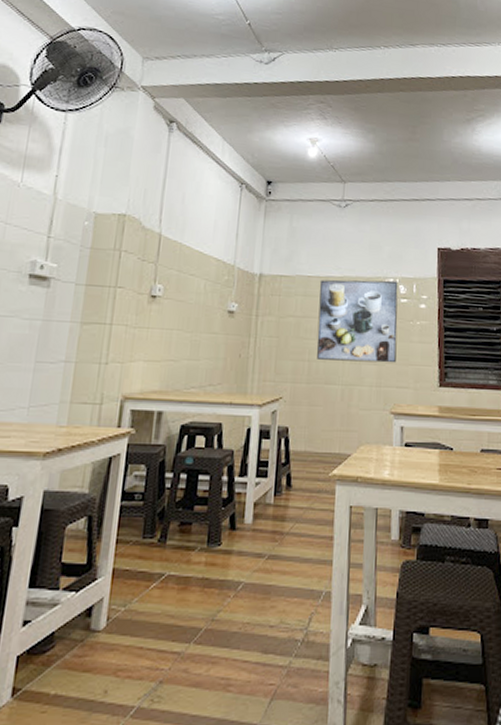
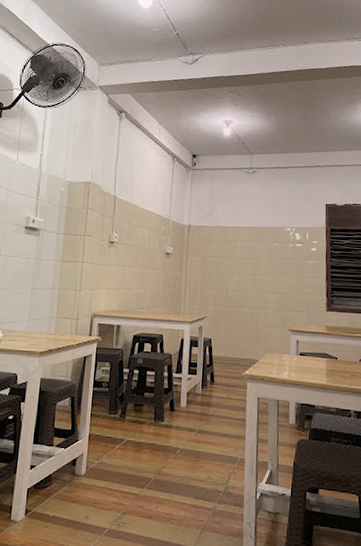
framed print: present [316,279,398,363] -> none [231,229,294,293]

